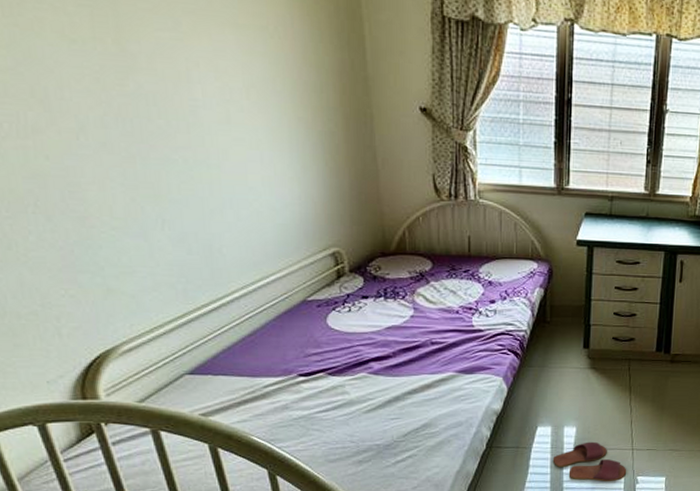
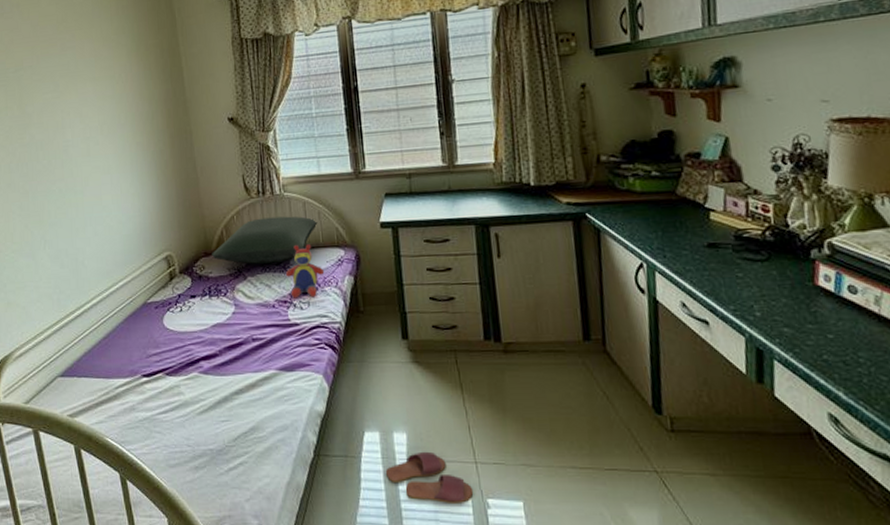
pillow: none [390,222,513,271] -> present [212,216,318,265]
stuffed animal: none [473,254,515,306] -> present [285,244,325,298]

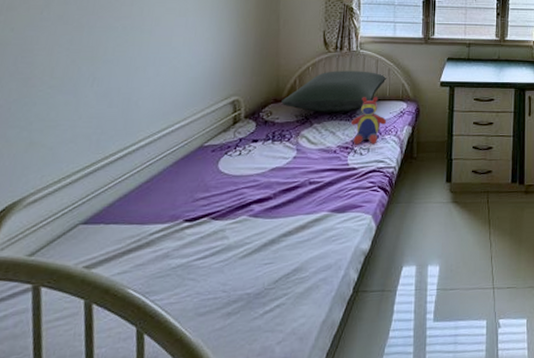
slippers: present [385,451,474,503] -> none [416,281,489,327]

